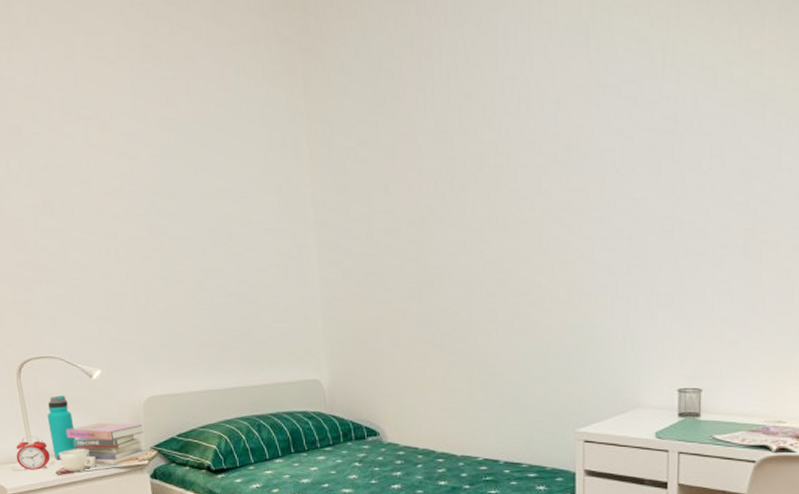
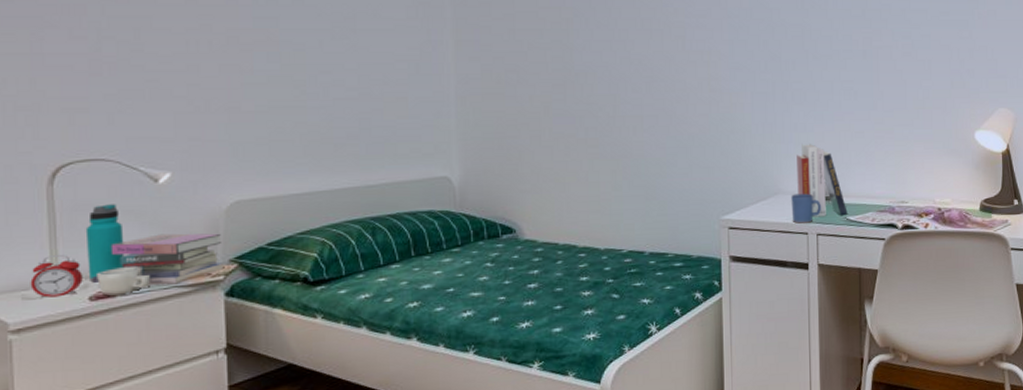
mug: none [651,408,684,441] -> present [791,193,821,225]
books: none [659,354,714,434] -> present [797,144,848,218]

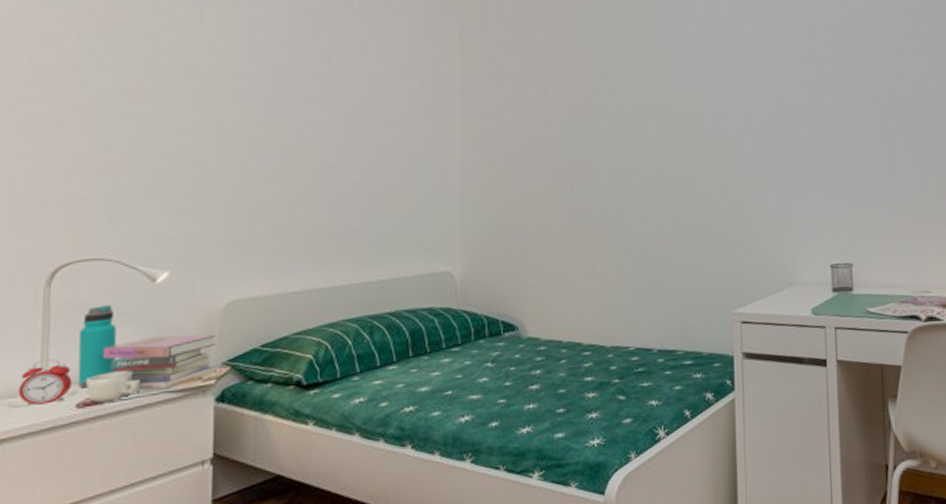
mug: present [791,193,821,225] -> none [807,284,839,318]
books: present [797,144,848,218] -> none [812,231,867,310]

